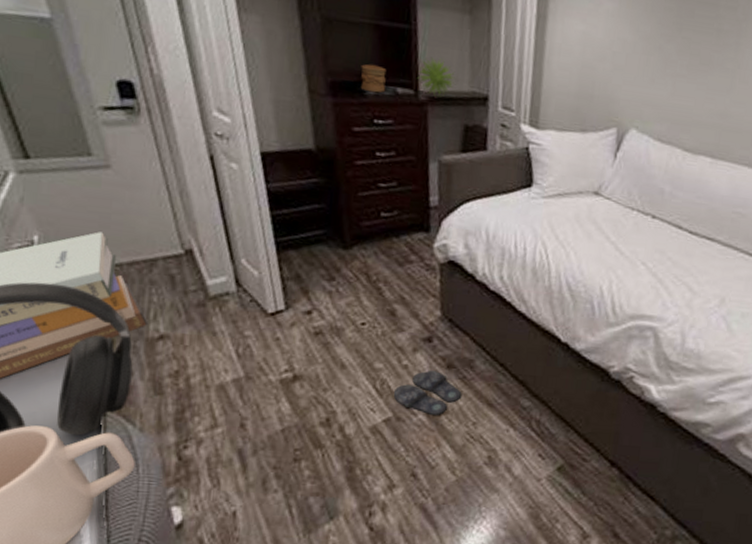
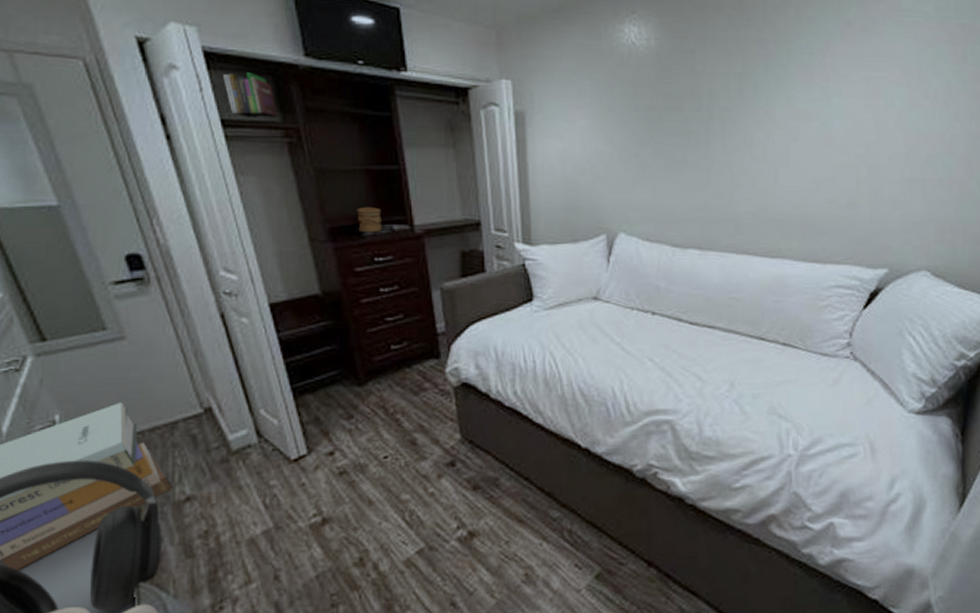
slippers: present [394,370,462,416] -> none [424,494,491,540]
plant: present [416,57,455,97] -> none [410,192,447,229]

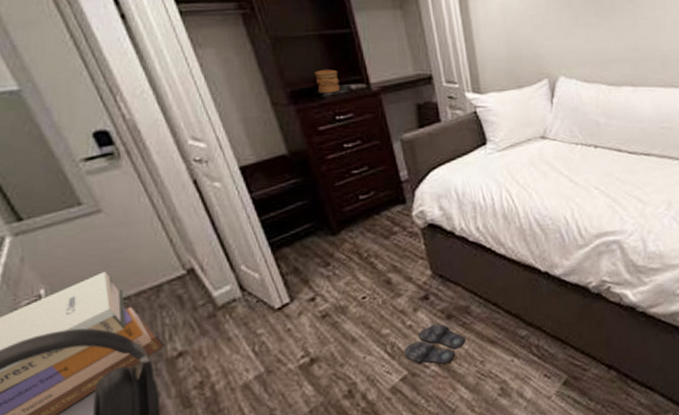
slippers: none [424,494,491,540] -> present [405,323,466,364]

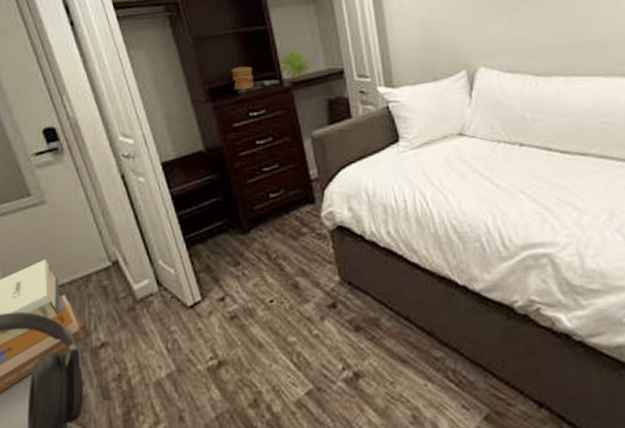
plant: none [365,51,400,85] -> present [278,47,312,81]
slippers: present [405,323,466,364] -> none [311,335,375,381]

